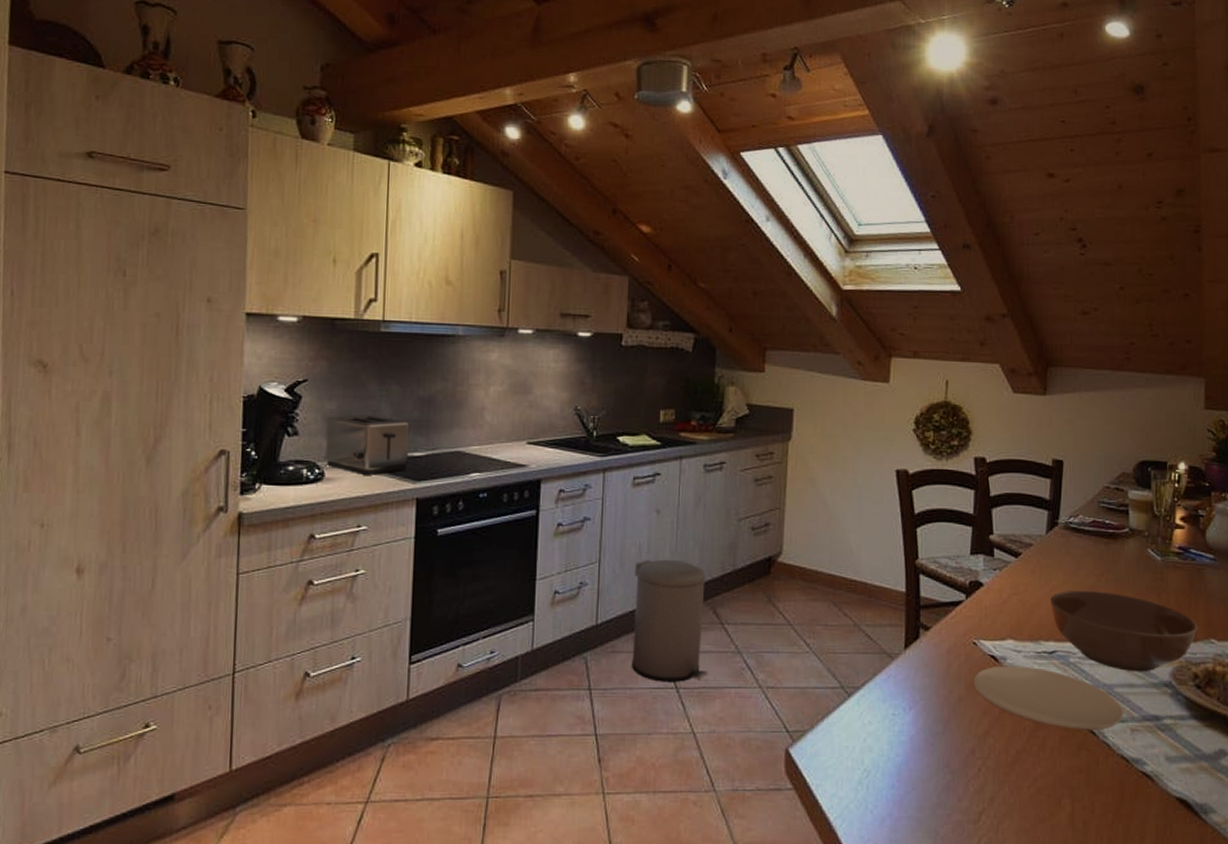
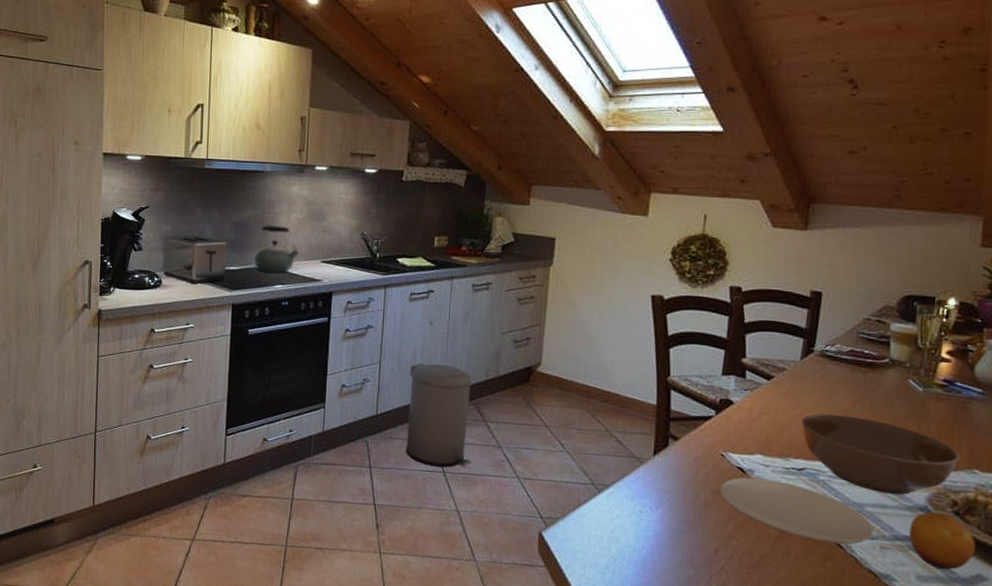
kettle: none [444,400,503,459] -> present [254,225,302,274]
fruit: none [1157,686,1216,747] -> present [909,511,975,570]

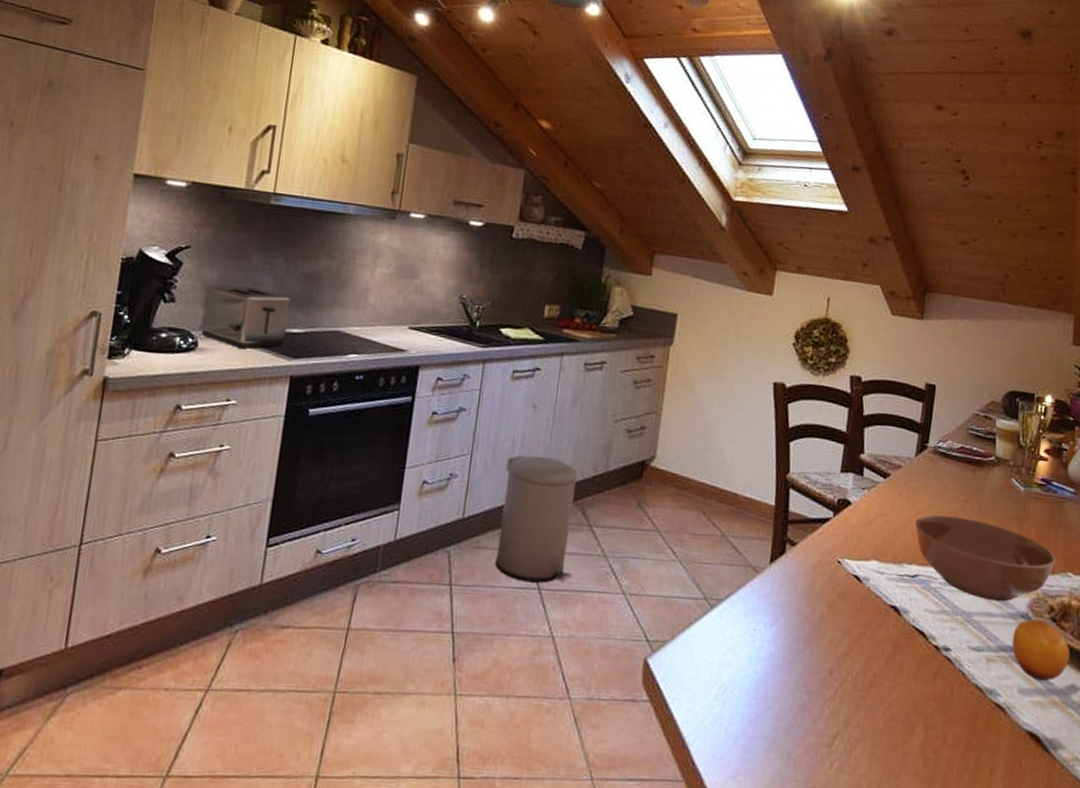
kettle: present [254,225,302,274] -> none [324,279,386,340]
plate: present [719,477,875,545] -> none [835,586,981,659]

